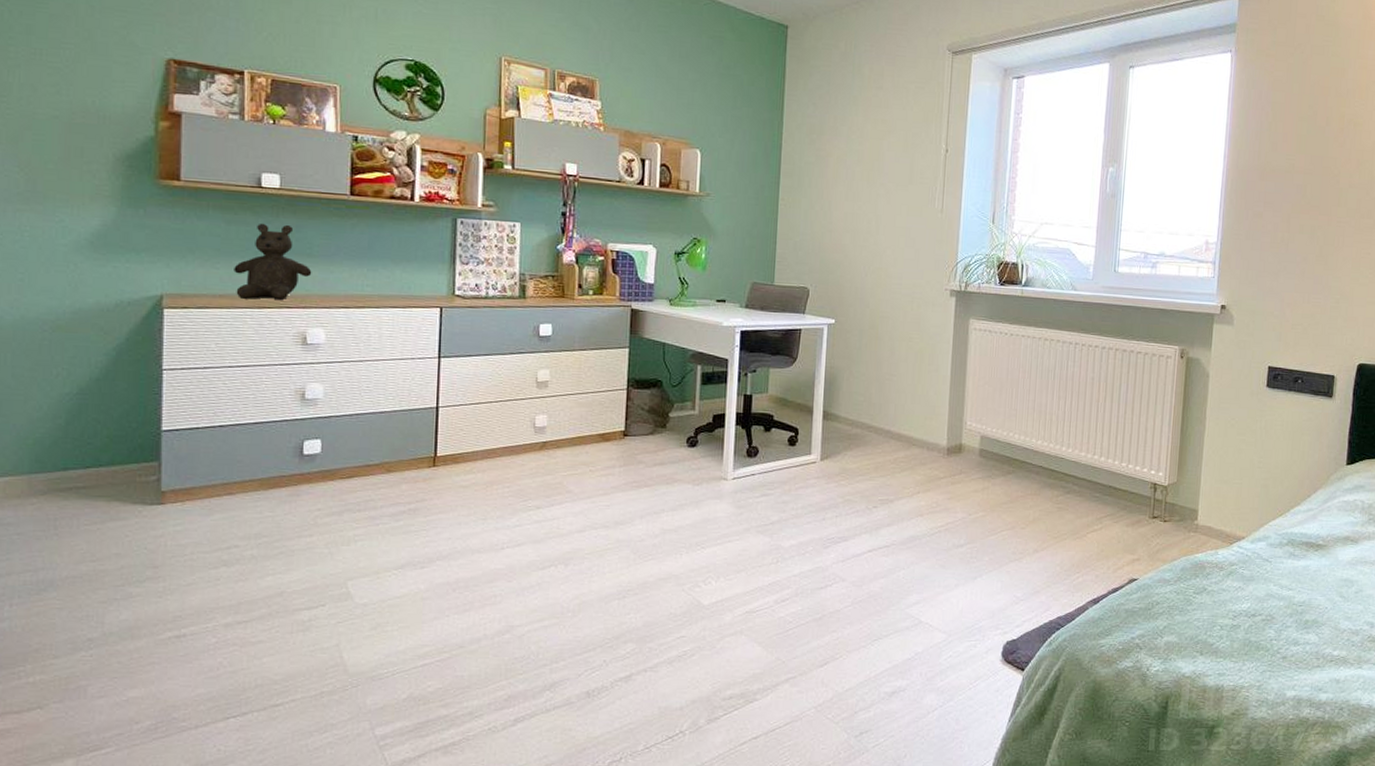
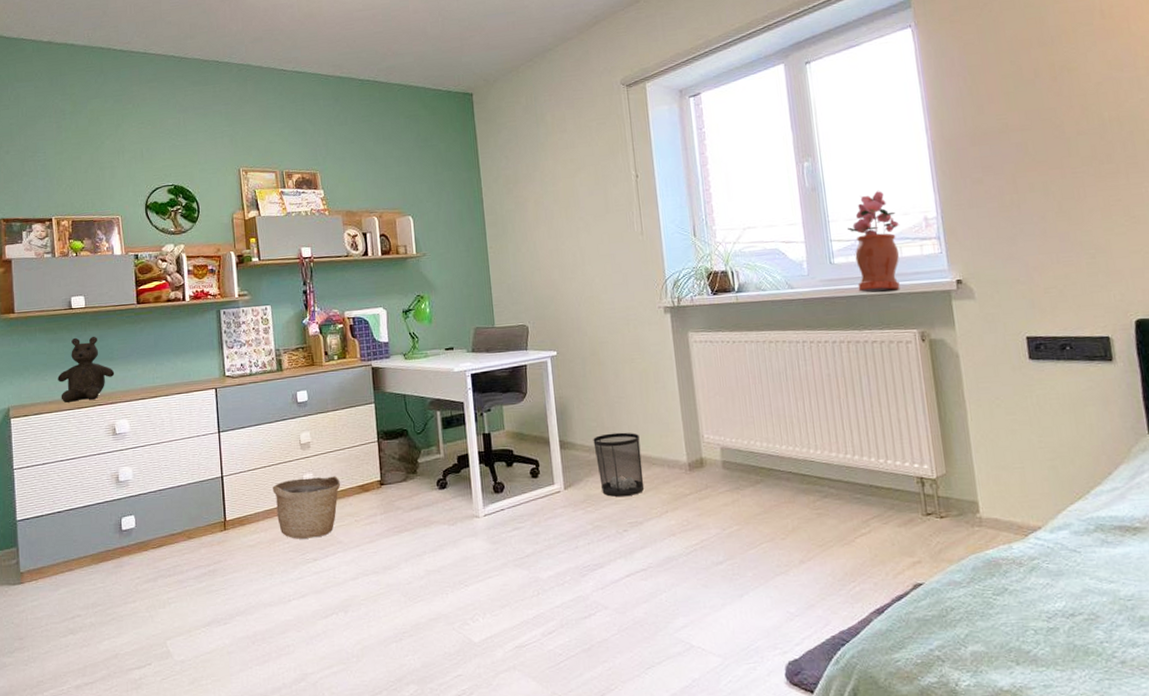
basket: none [497,419,579,485] -> present [273,476,341,539]
waste bin: none [857,409,904,473] -> present [593,432,645,497]
potted flower: none [1134,207,1183,308] -> present [847,190,900,294]

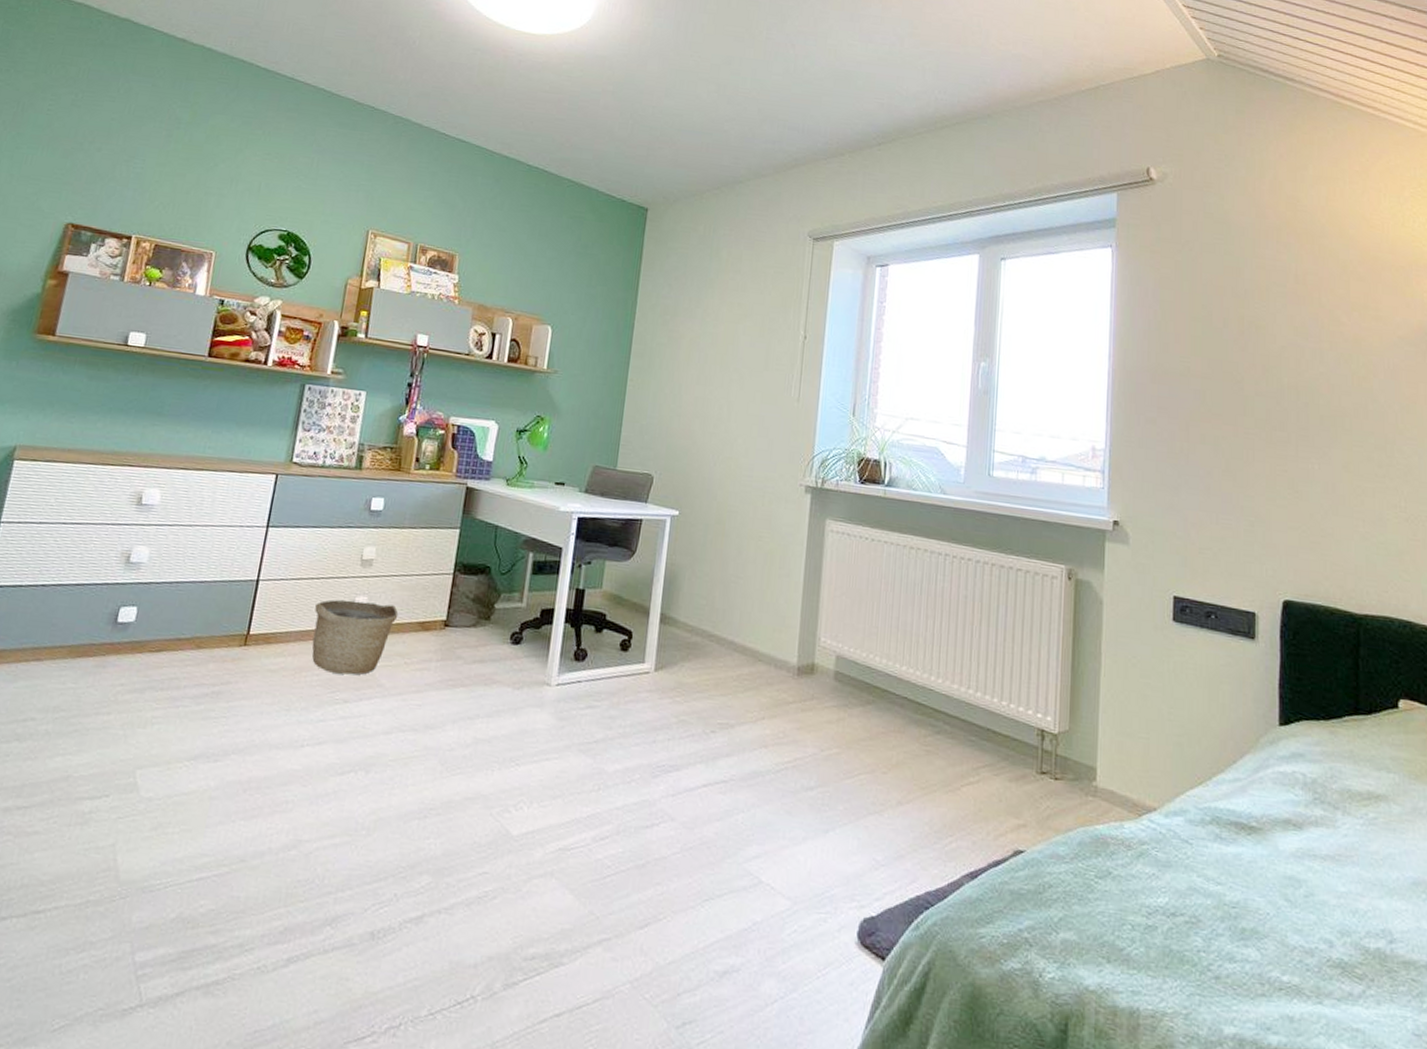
teddy bear: present [58,336,115,403] -> none [84,380,159,457]
waste bin: present [593,432,645,497] -> none [696,615,750,692]
potted flower: present [847,190,900,294] -> none [1012,407,1067,520]

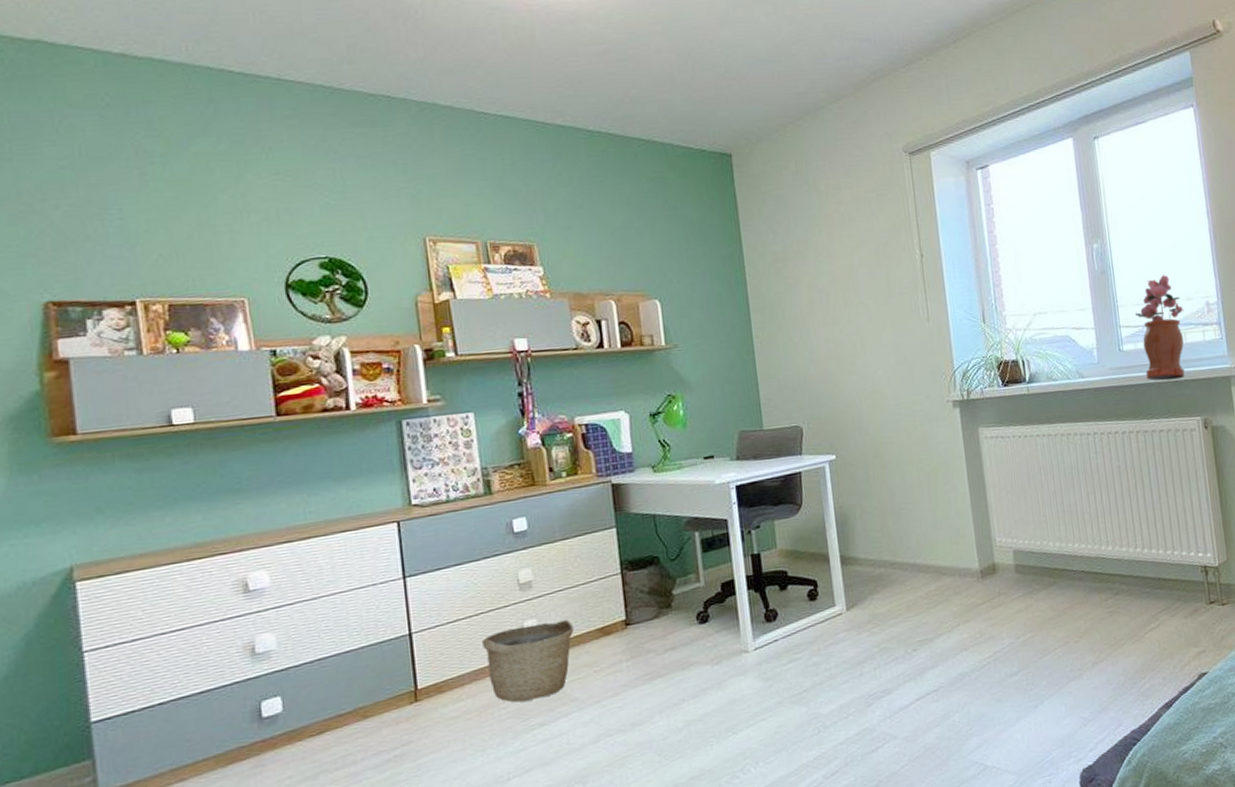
potted flower: none [1012,407,1067,520] -> present [1135,274,1185,381]

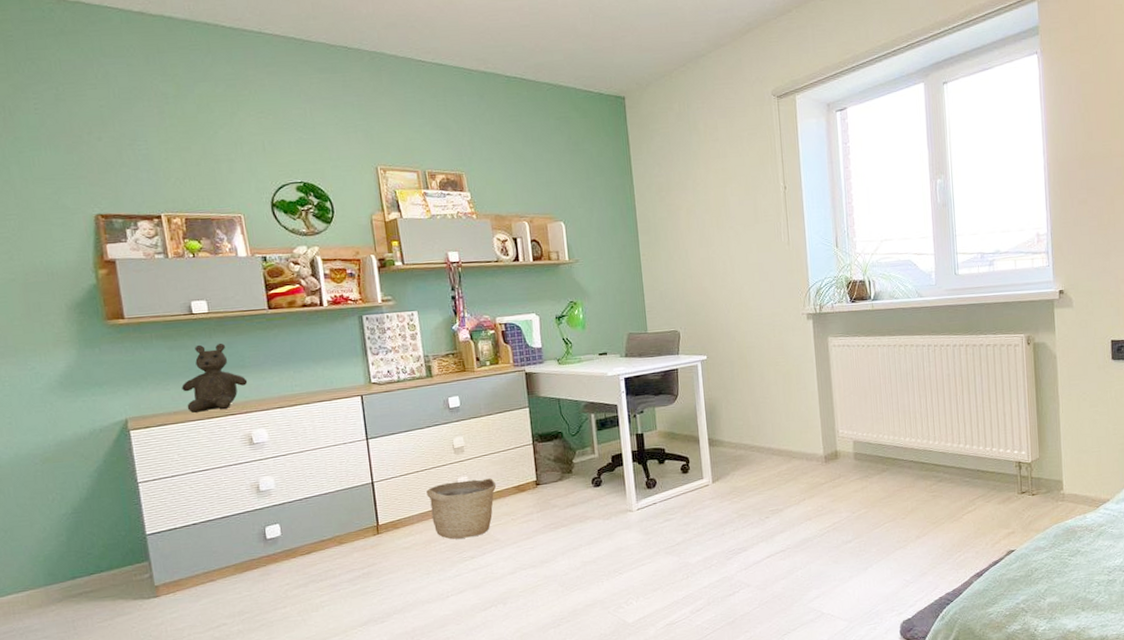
teddy bear: none [152,461,245,554] -> present [182,343,248,413]
potted flower: present [1135,274,1185,381] -> none [972,207,1016,302]

